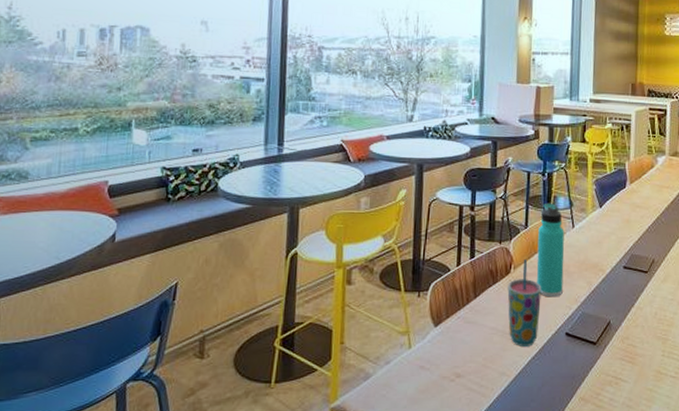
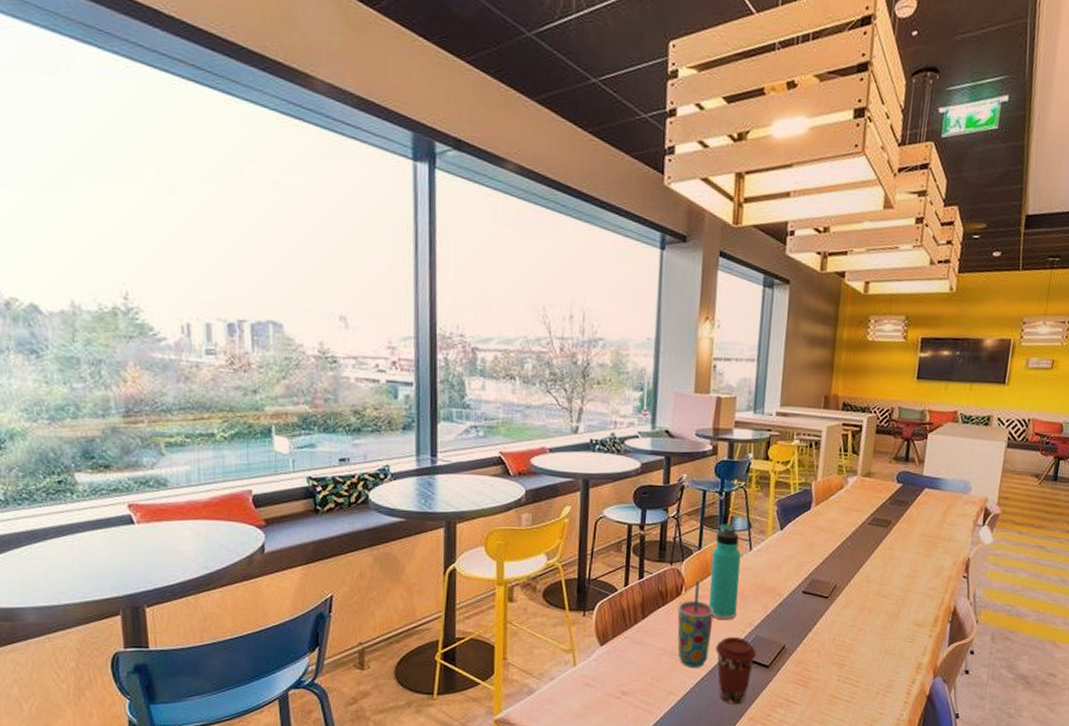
coffee cup: none [545,314,583,384] -> present [715,637,756,705]

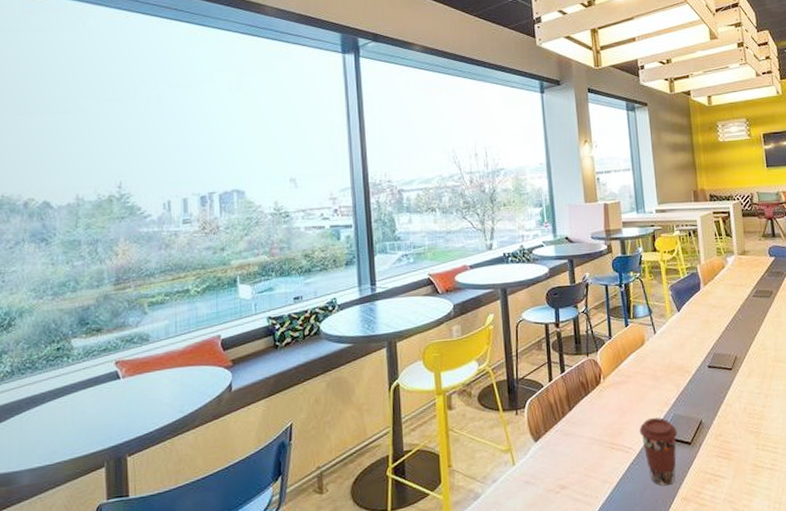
cup: present [677,582,714,668] -> none [599,369,634,453]
thermos bottle: present [709,523,741,620] -> none [622,312,653,403]

